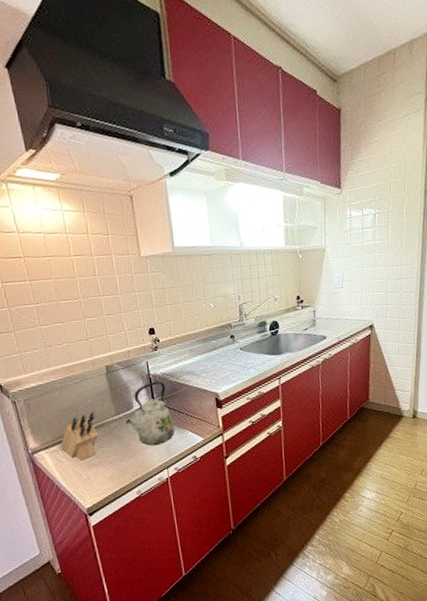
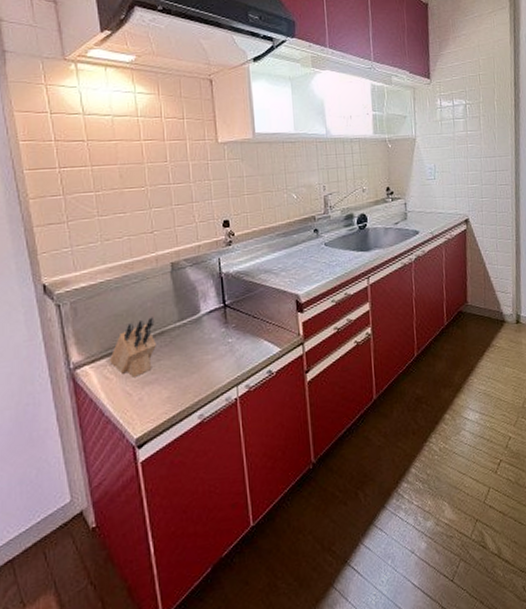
kettle: present [125,381,175,445] -> none [190,280,247,358]

